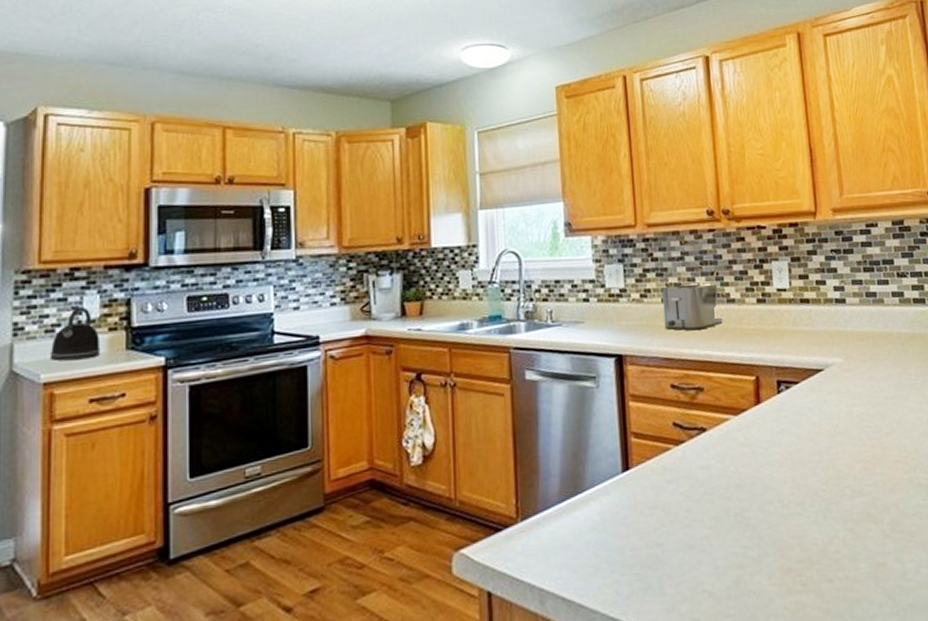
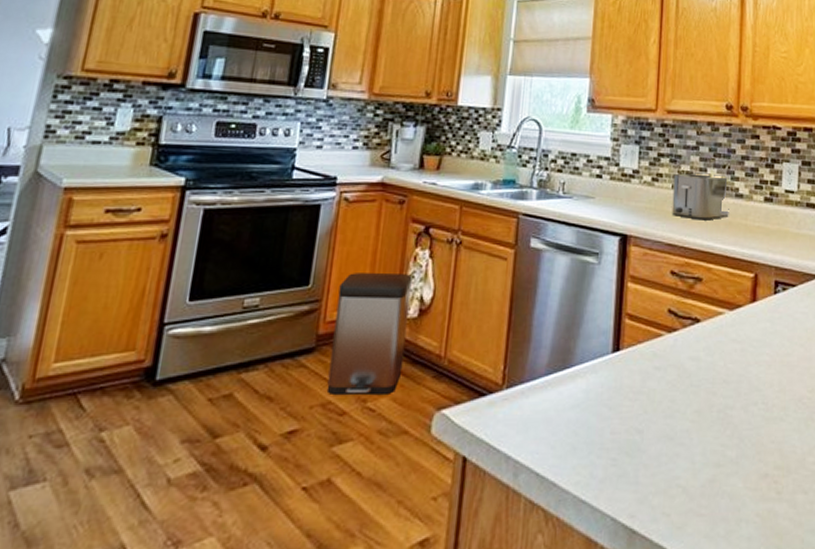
kettle: present [49,307,101,361] -> none [75,118,127,170]
pedal bin: none [339,423,415,550] -> present [326,273,413,394]

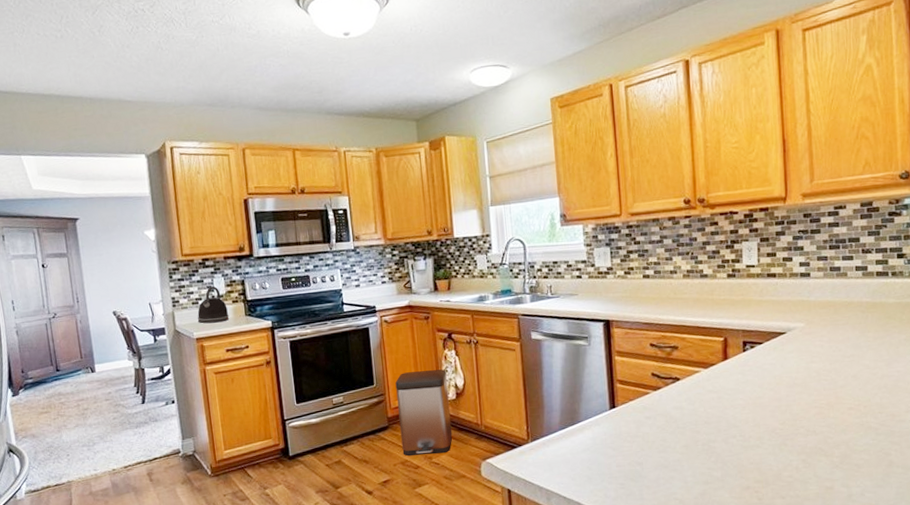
kettle: none [75,118,127,170] -> present [197,286,229,324]
toaster: present [672,173,729,221] -> none [643,261,696,301]

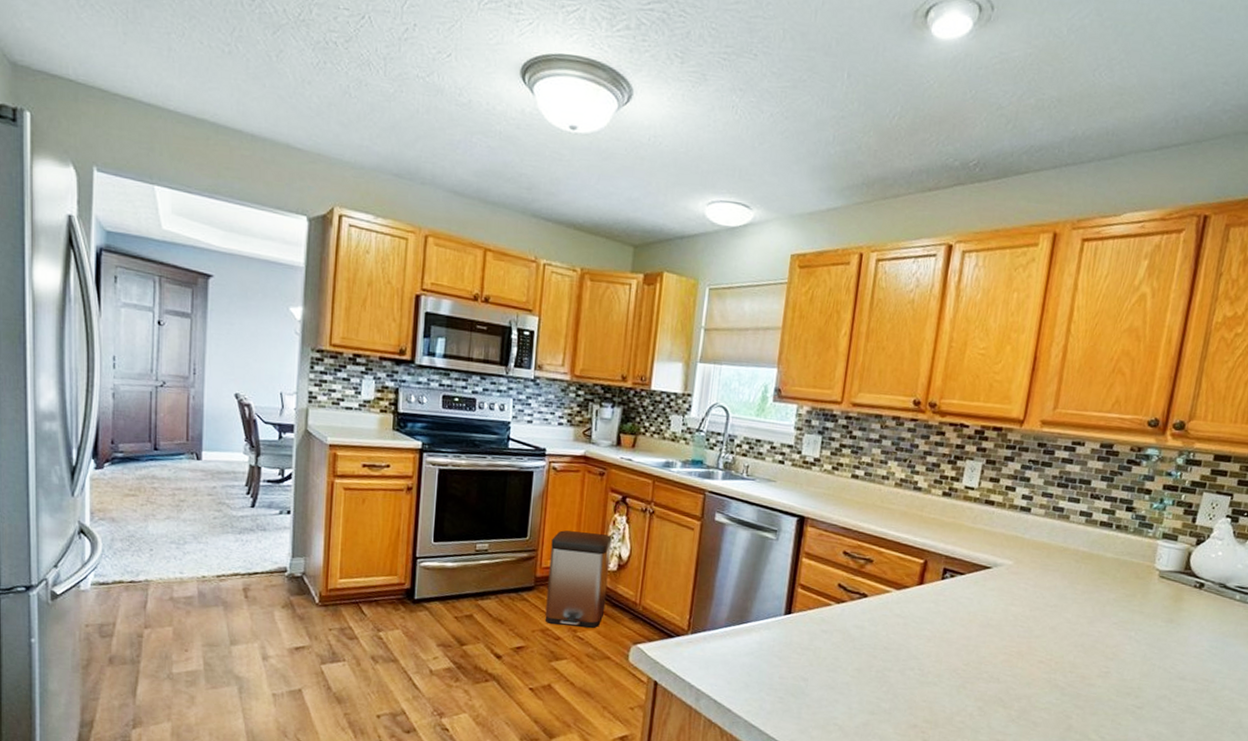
kettle: present [197,286,229,324] -> none [335,388,374,432]

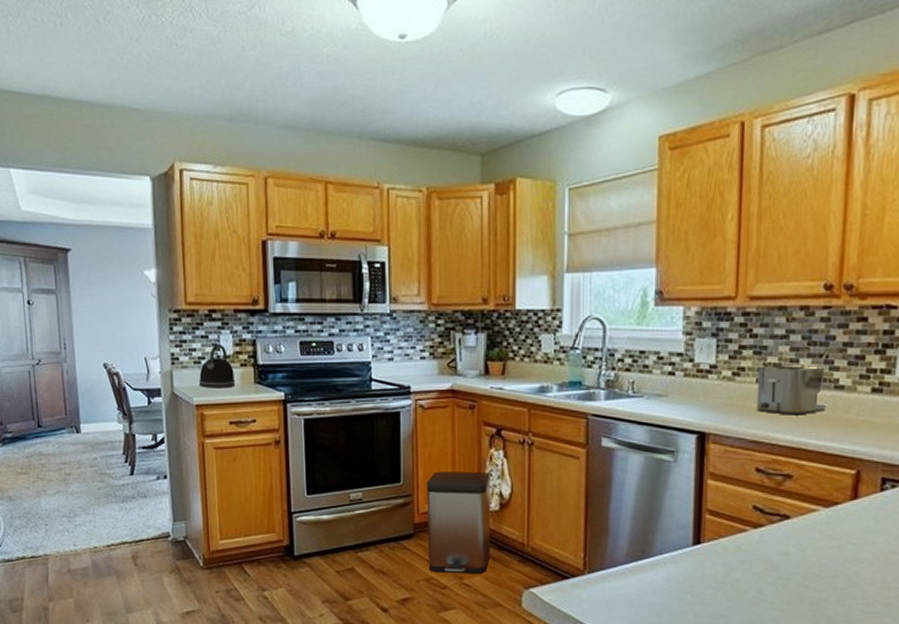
kettle: none [335,388,374,432] -> present [198,345,236,388]
toaster: none [849,464,907,509] -> present [756,366,827,415]

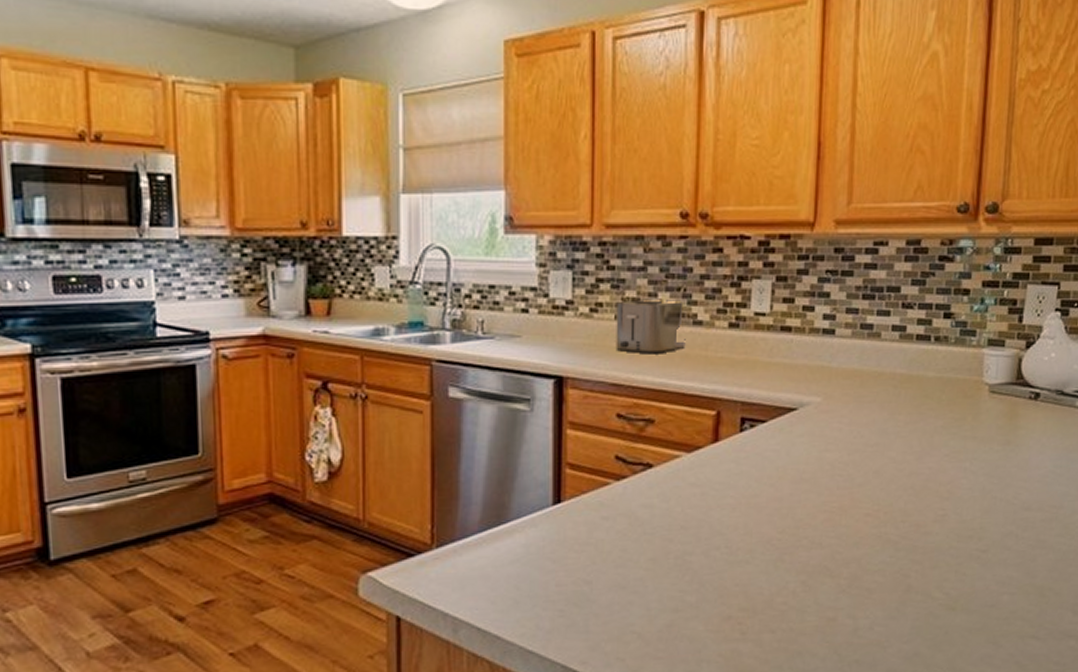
pedal bin: present [426,471,491,574] -> none [233,435,318,564]

